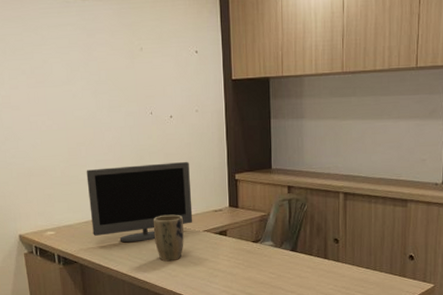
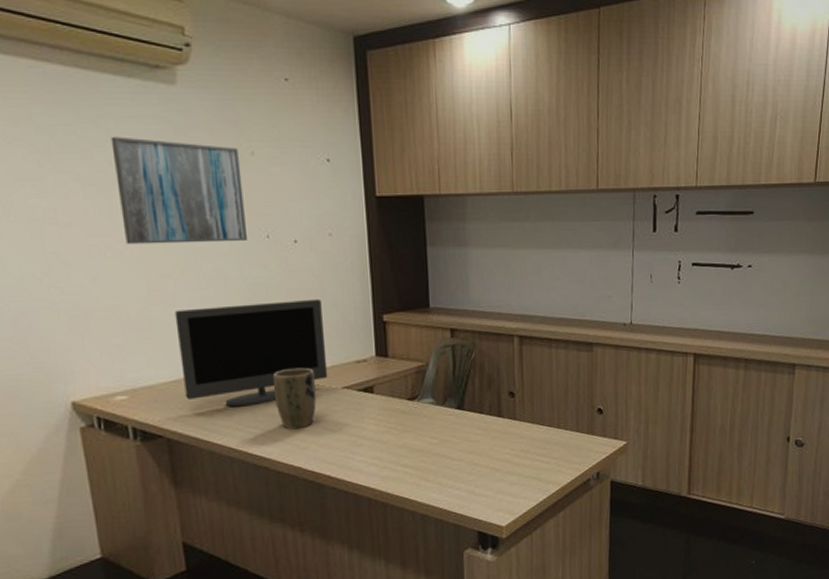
wall art: none [45,41,137,121] -> present [111,136,248,245]

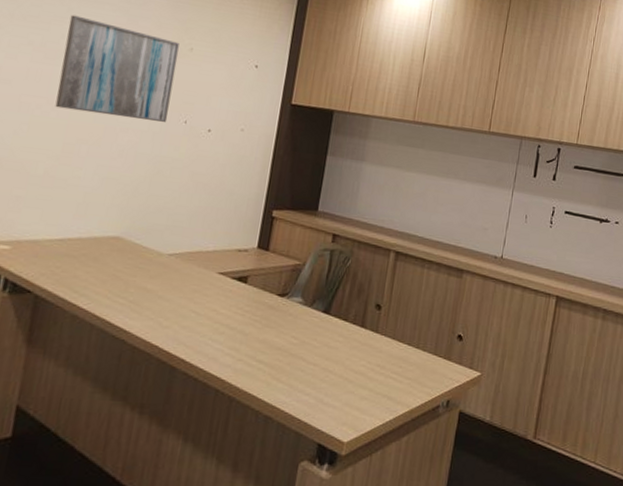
monitor: present [174,298,328,407] -> none [65,174,219,276]
plant pot: present [273,367,317,430] -> none [150,245,196,307]

